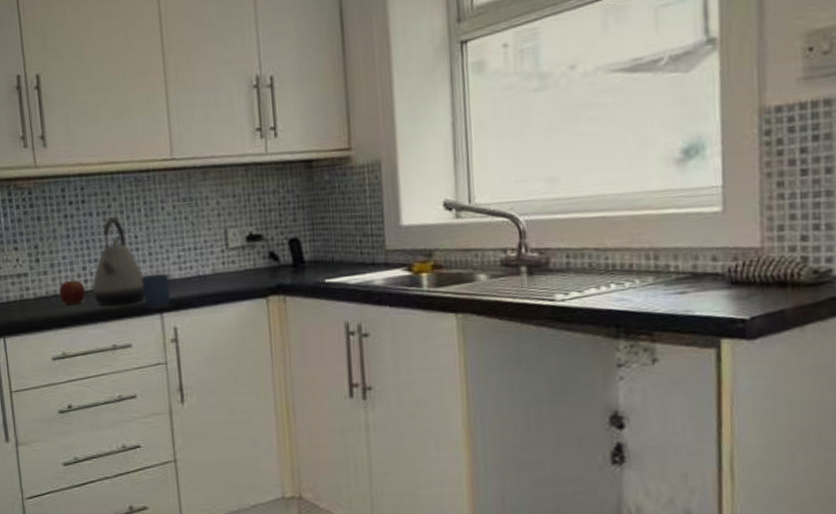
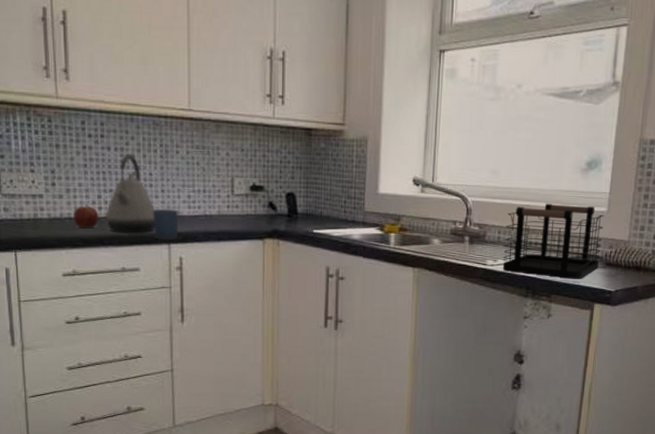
dish rack: none [576,206,721,308] -> present [502,203,604,279]

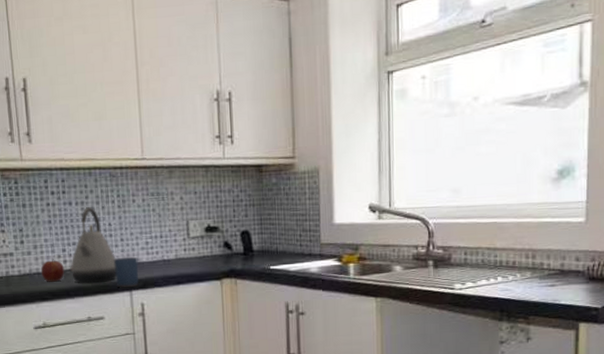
dish rack: present [502,203,604,279] -> none [471,217,583,298]

